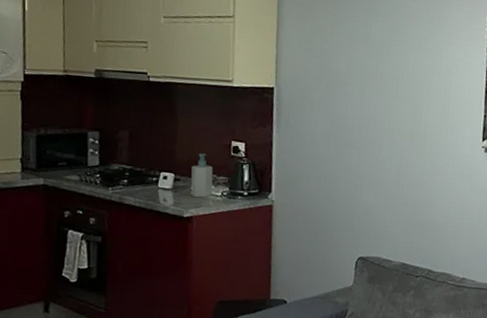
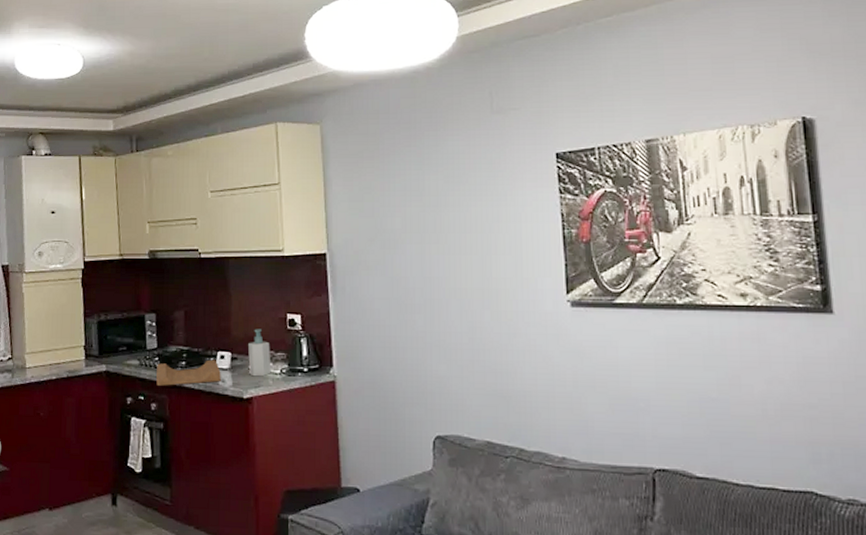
cutting board: none [96,179,163,202] -> present [156,359,221,386]

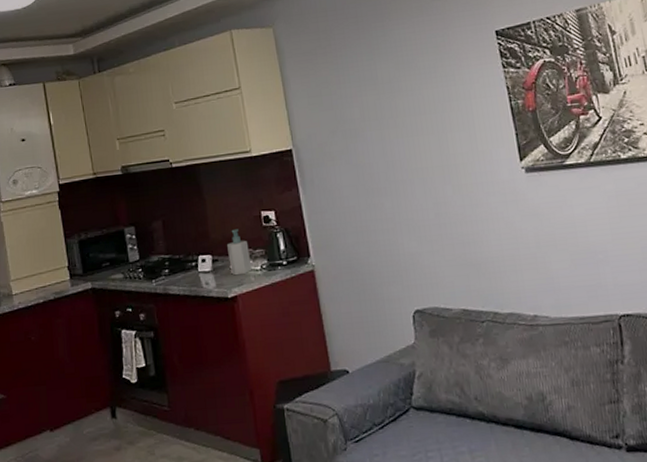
cutting board: present [156,359,221,386] -> none [141,264,205,296]

